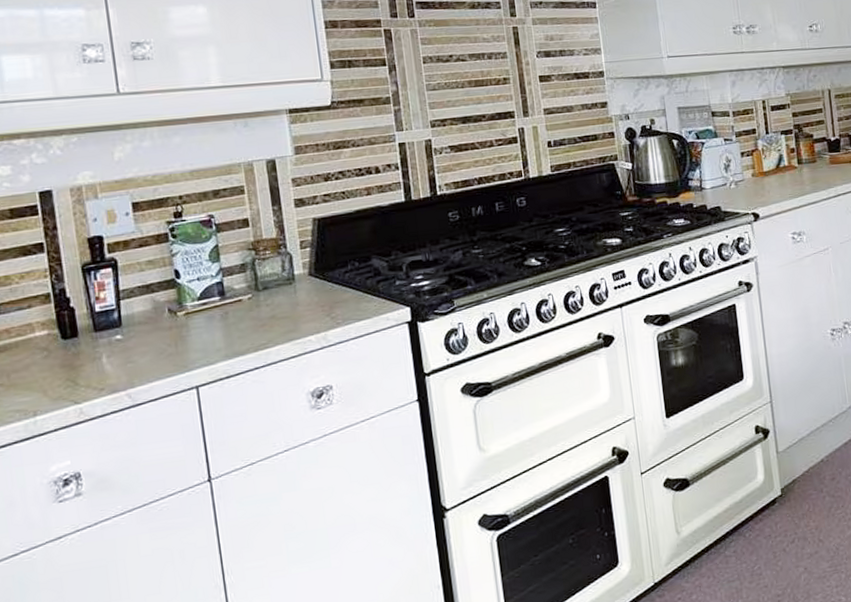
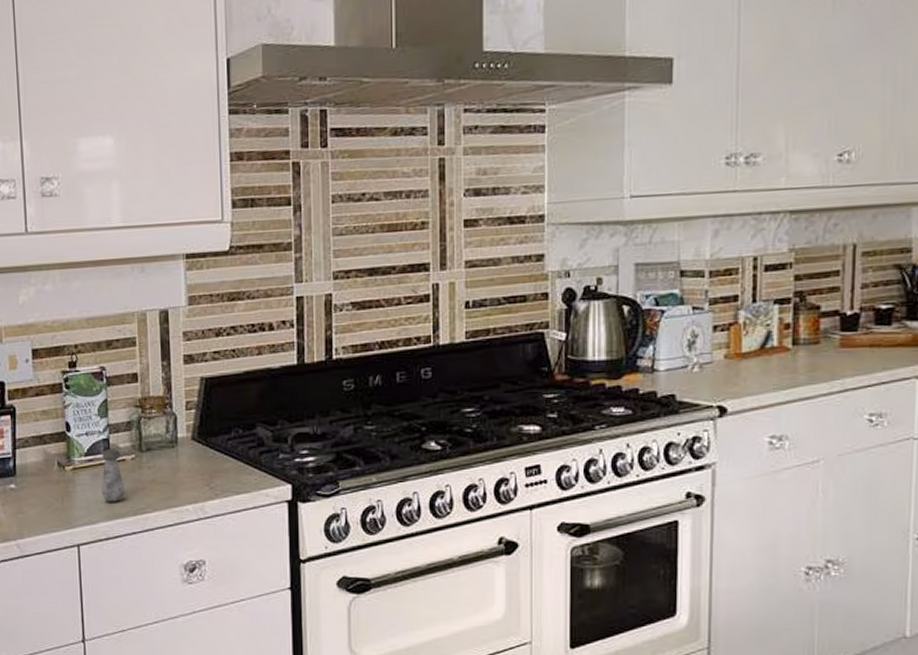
salt shaker: none [216,291,244,342] -> present [101,449,126,502]

